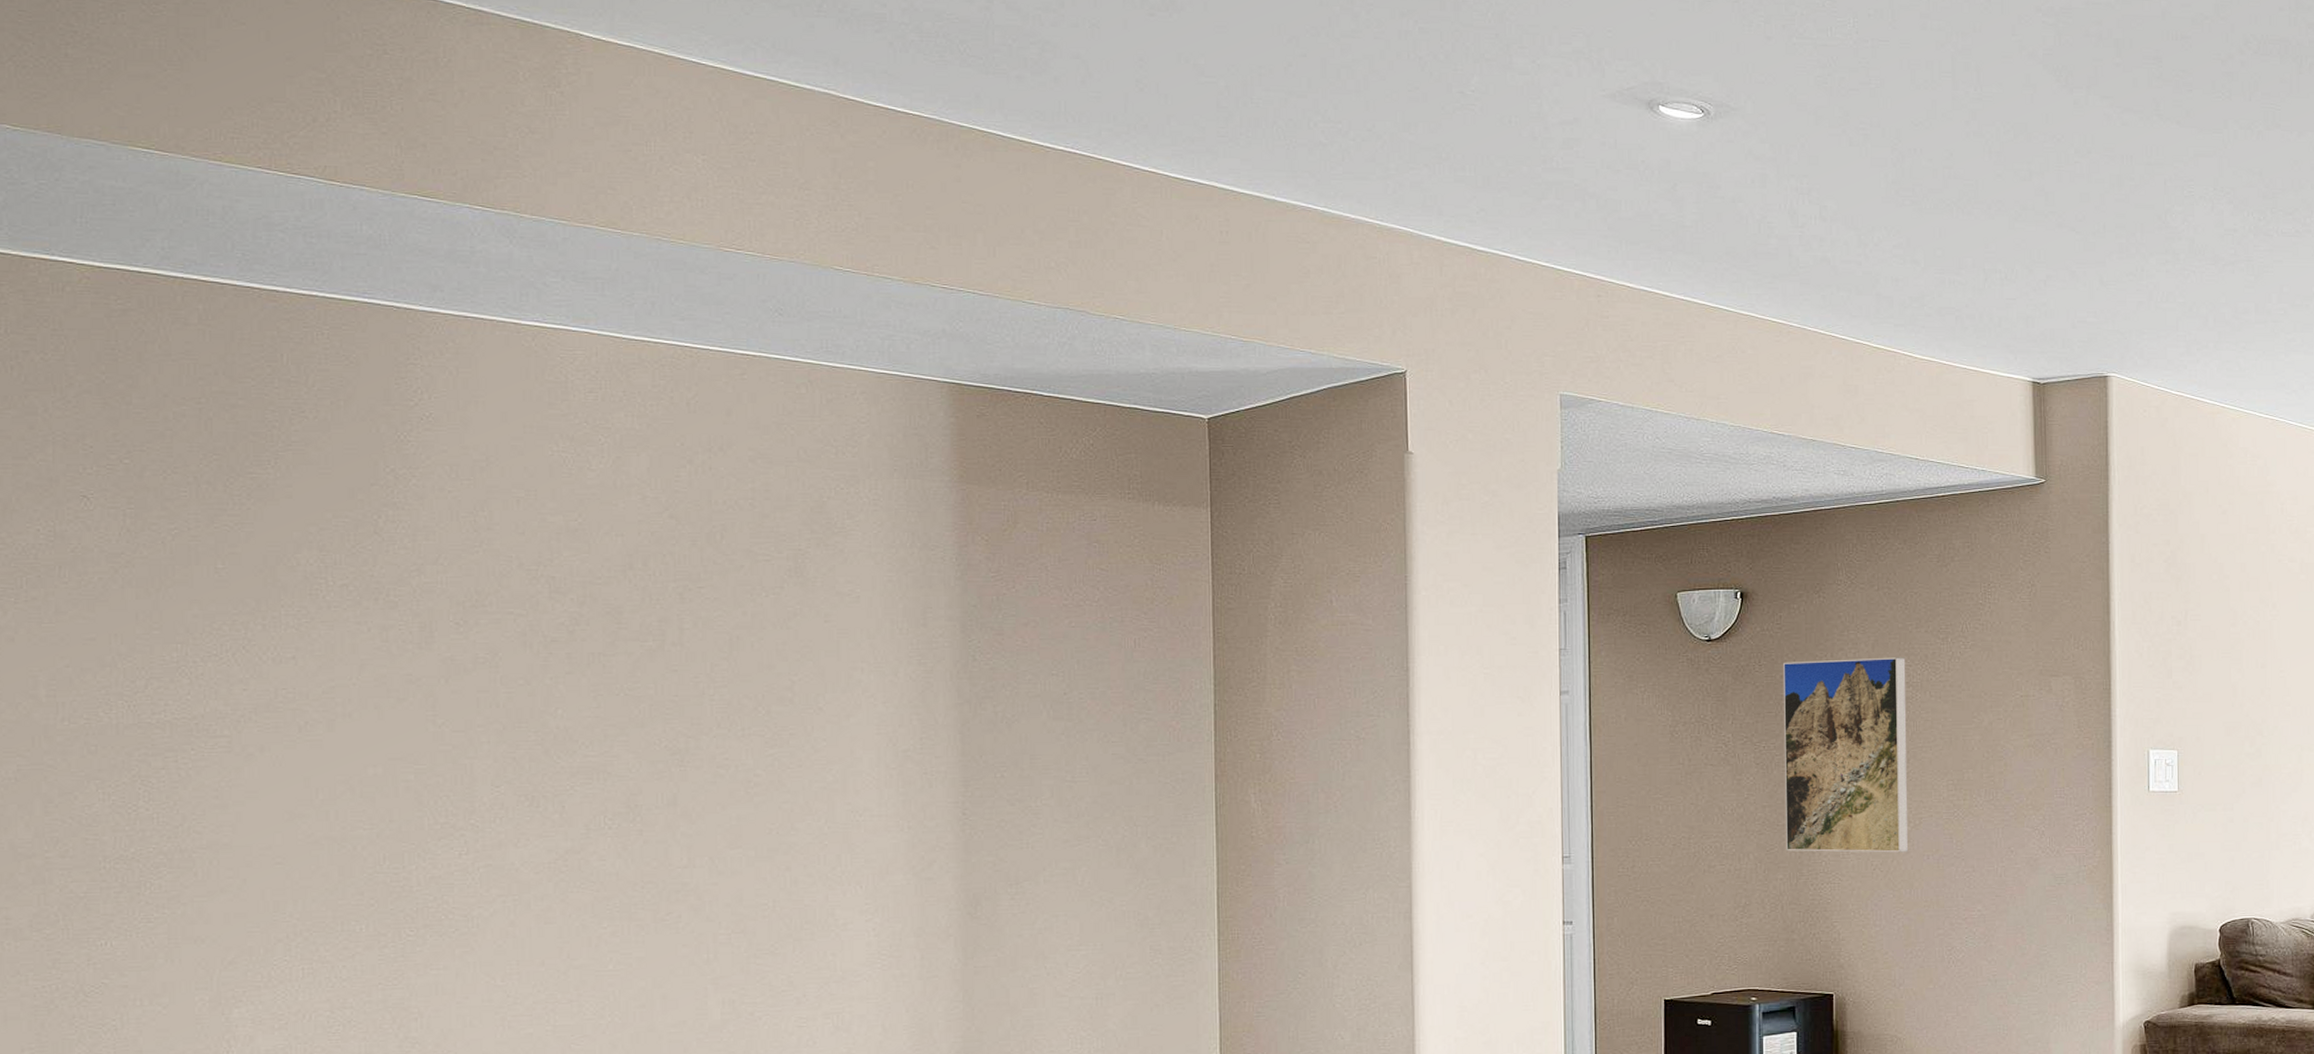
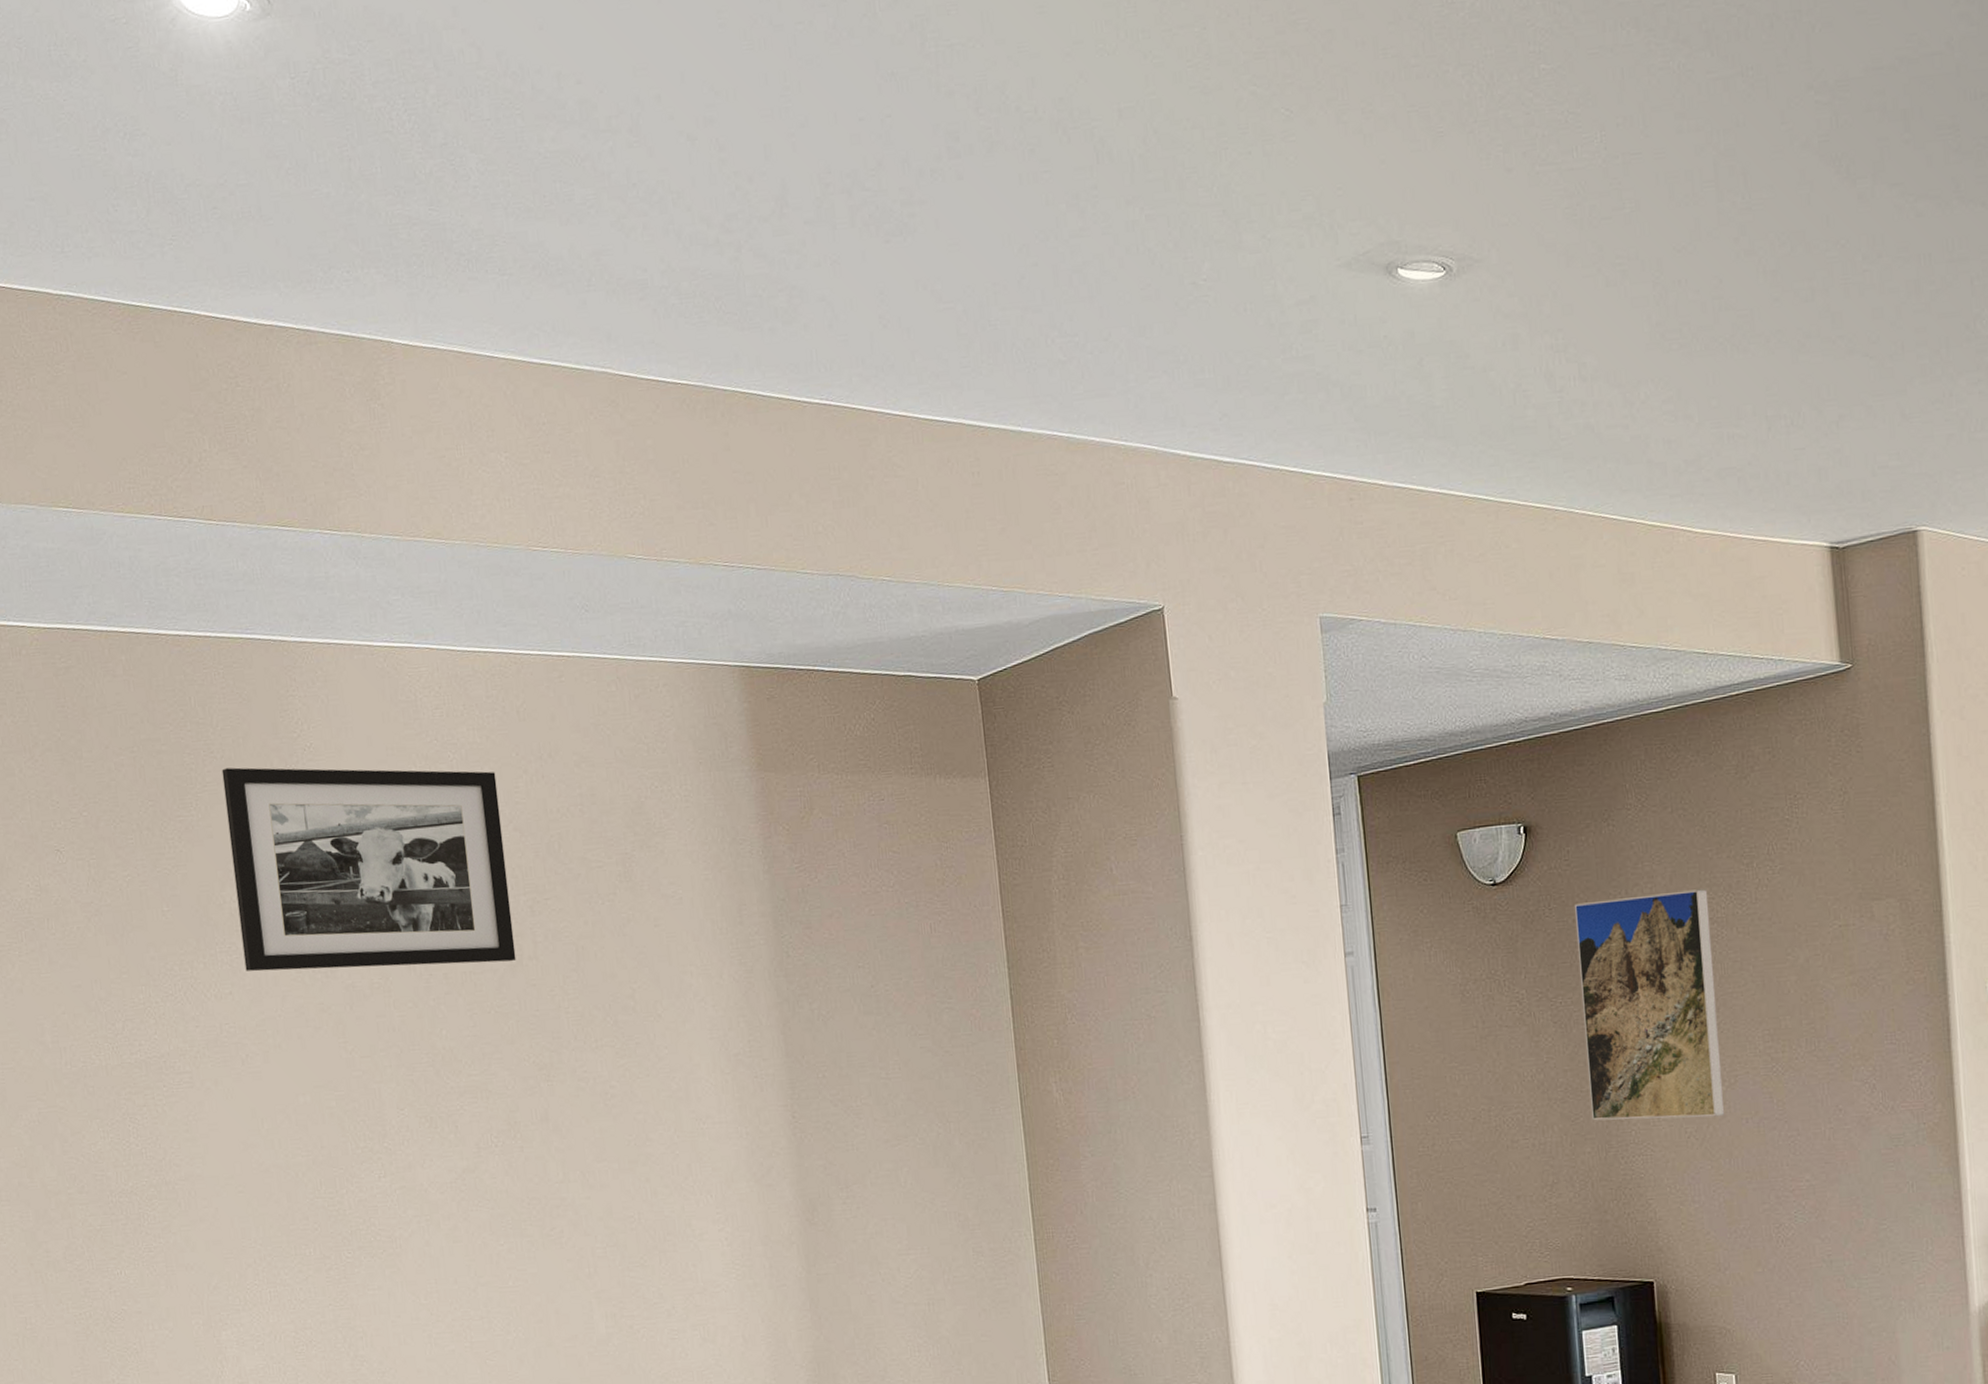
picture frame: none [313,429,657,647] -> present [221,767,516,972]

